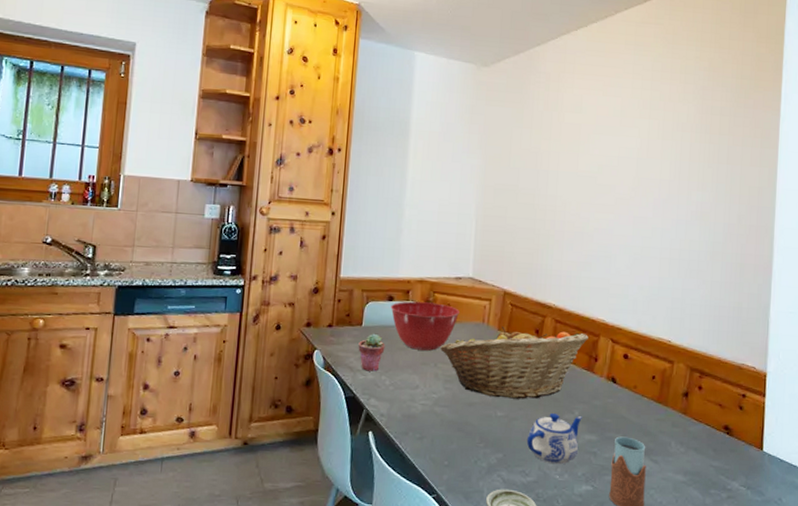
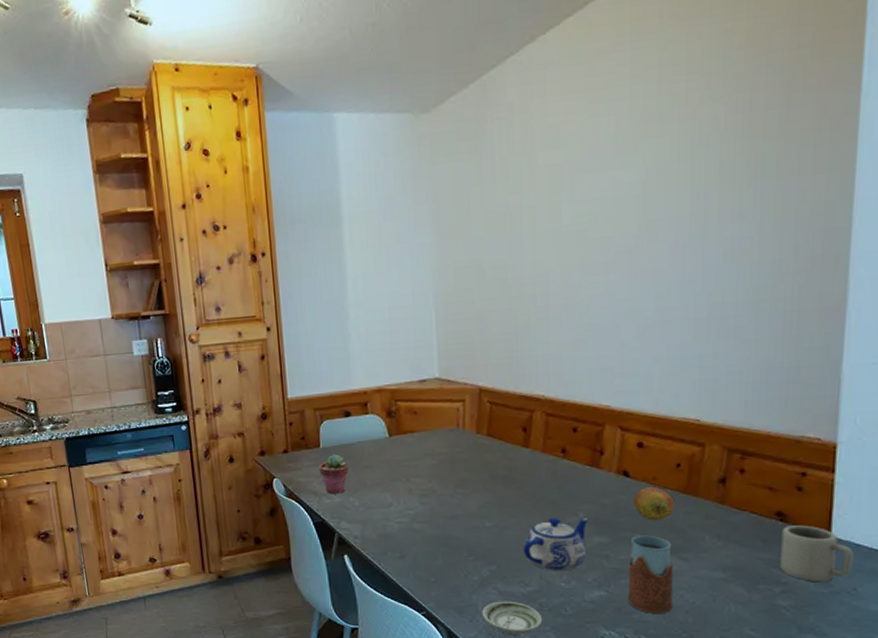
mixing bowl: present [390,301,459,351] -> none [348,412,428,466]
fruit basket: present [440,326,588,399] -> none [411,425,590,507]
apple: none [618,394,650,425] -> present [633,487,675,521]
cup: none [726,439,779,491] -> present [780,525,854,582]

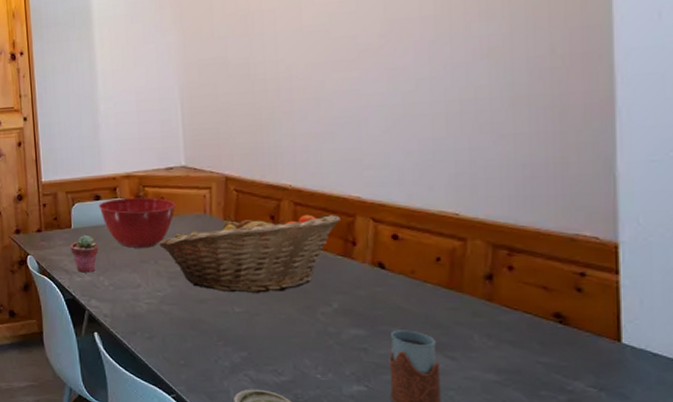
mixing bowl: none [348,412,428,466] -> present [98,197,176,248]
fruit basket: none [411,425,590,507] -> present [159,214,341,293]
teapot: present [523,517,588,572] -> none [274,307,343,363]
apple: present [633,487,675,521] -> none [391,281,437,316]
cup: present [780,525,854,582] -> none [562,329,652,393]

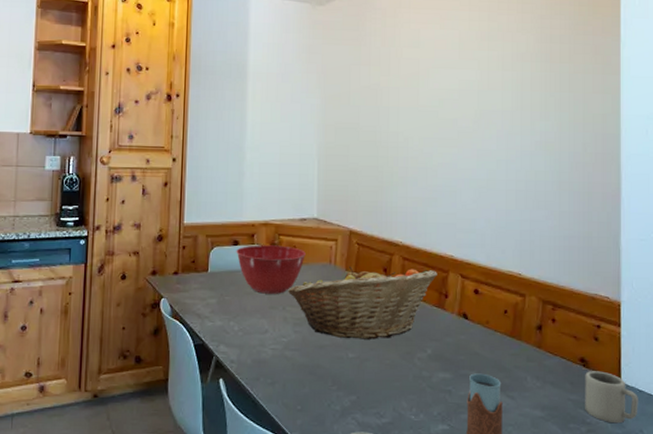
potted succulent: present [70,234,99,273] -> none [205,279,232,318]
cup: none [562,329,652,393] -> present [585,371,638,424]

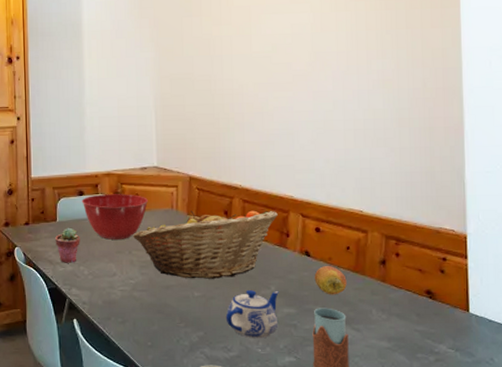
potted succulent: none [205,279,232,318] -> present [55,227,80,263]
teapot: none [379,353,435,405] -> present [225,290,279,339]
apple: none [471,330,503,361] -> present [314,266,347,295]
cup: present [585,371,638,424] -> none [432,302,488,353]

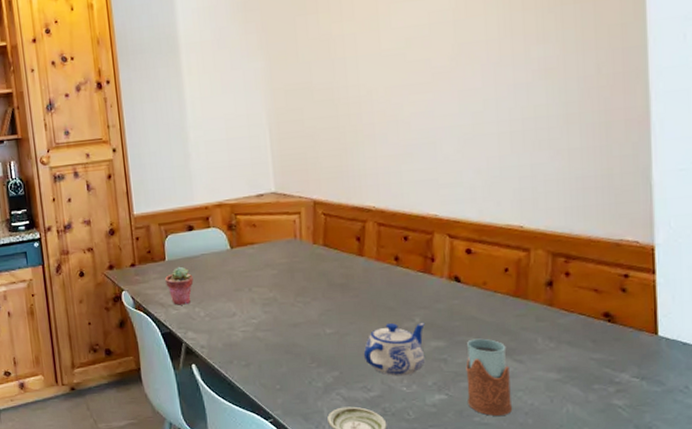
mixing bowl: present [82,194,148,240] -> none [192,225,267,277]
fruit basket: present [133,210,278,279] -> none [252,233,420,315]
apple: present [314,266,347,295] -> none [466,291,506,324]

